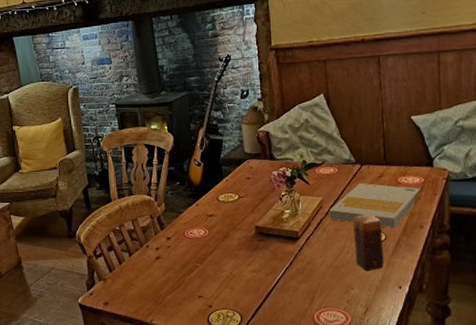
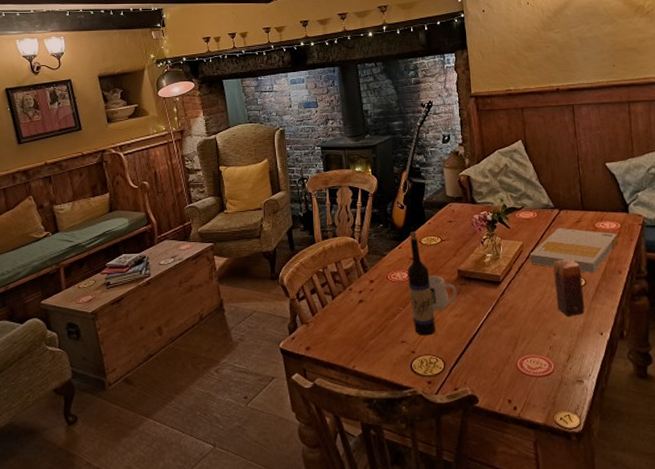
wine bottle: none [205,188,232,291] -> present [407,231,435,336]
mug: none [226,232,255,267] -> present [428,275,457,311]

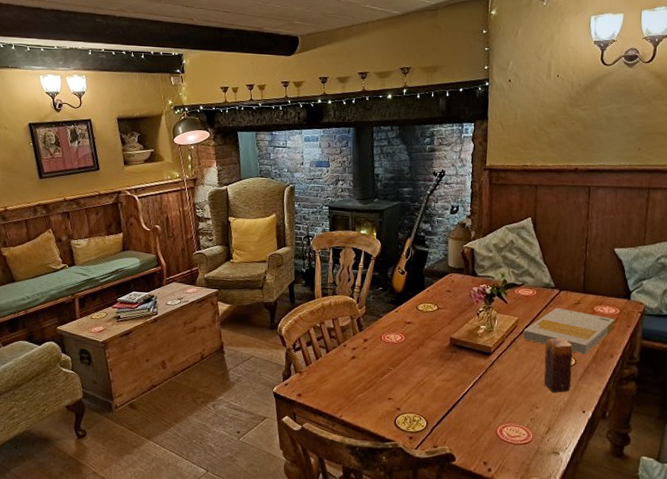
wine bottle: present [407,231,435,336] -> none [400,297,423,396]
mug: present [428,275,457,311] -> none [420,340,447,374]

